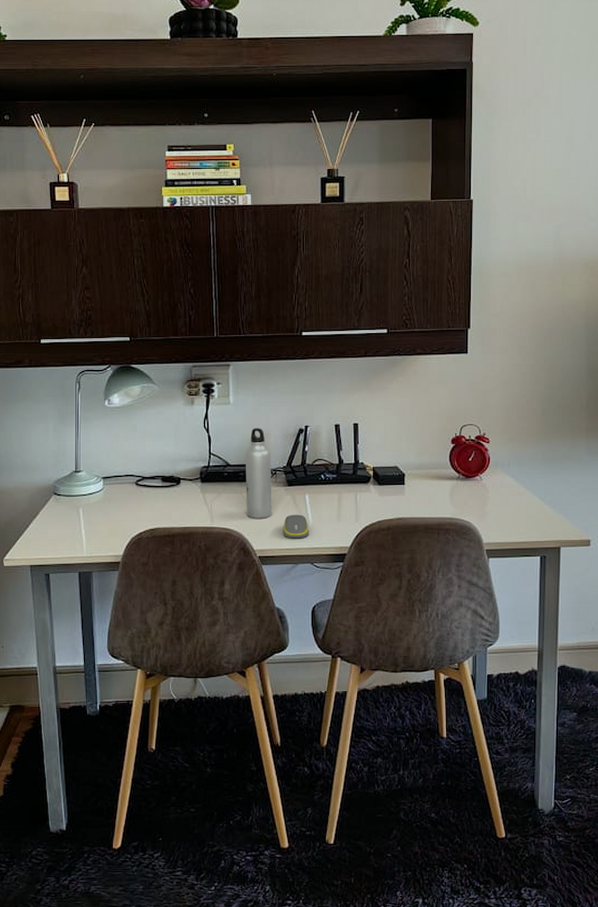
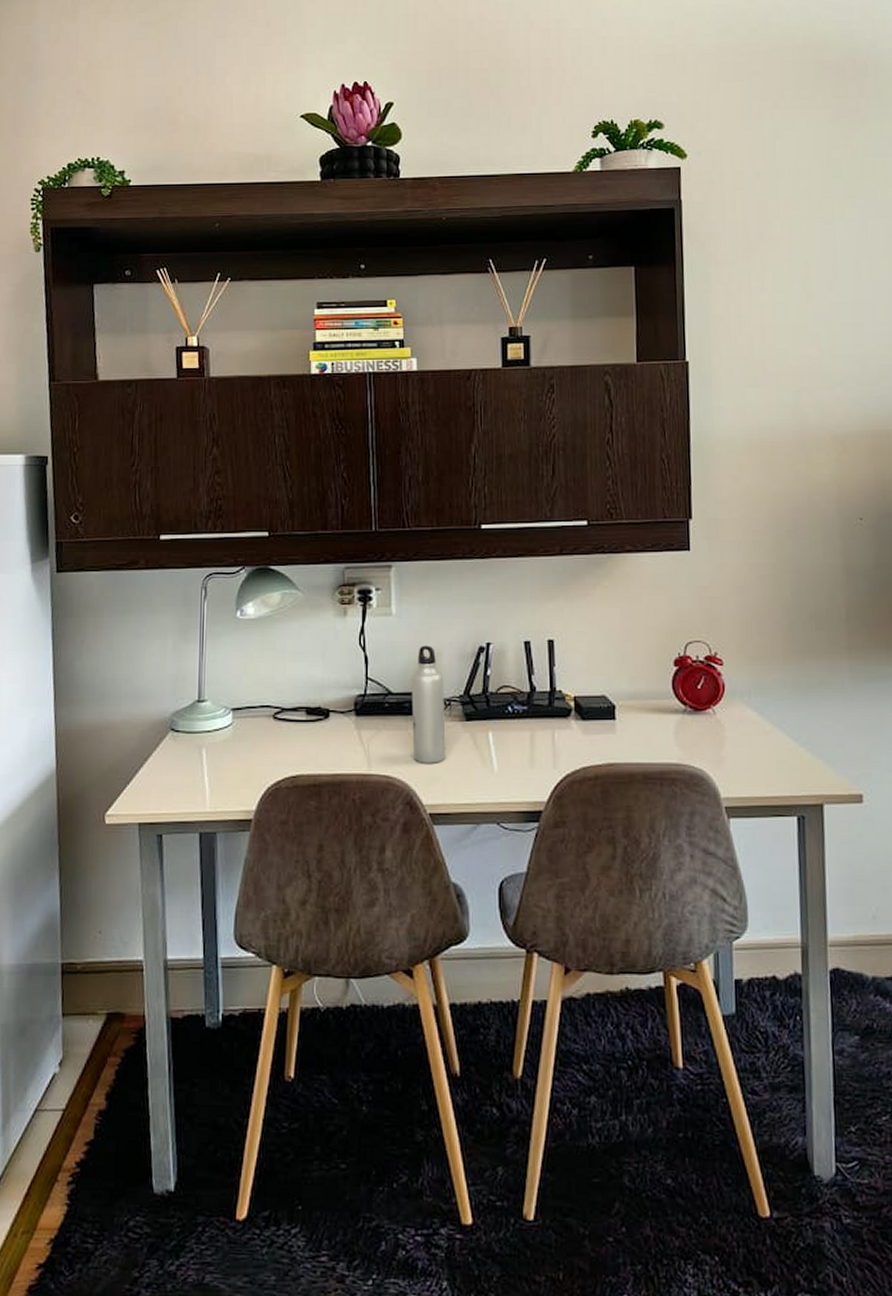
computer mouse: present [283,514,309,539] -> none [460,758,493,790]

